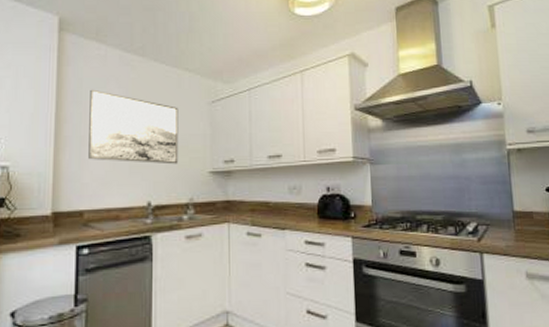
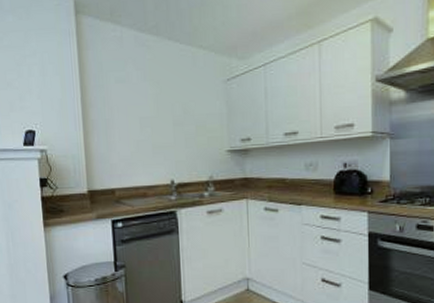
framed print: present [88,89,179,165] -> none [110,72,197,144]

